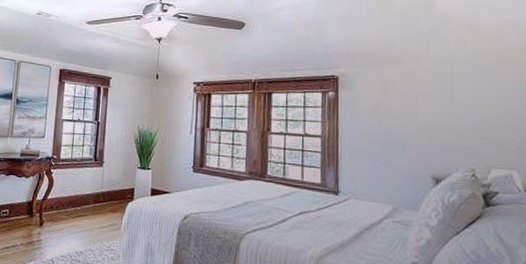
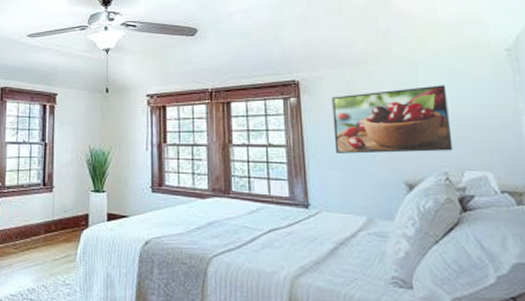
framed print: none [367,86,482,149] -> present [332,85,453,154]

